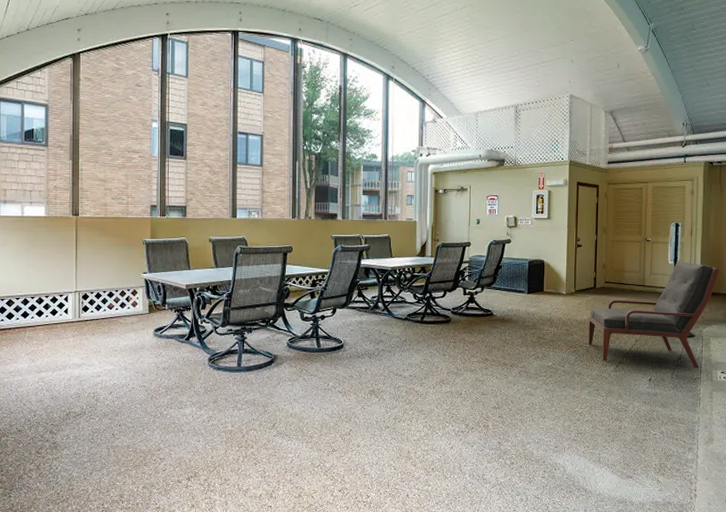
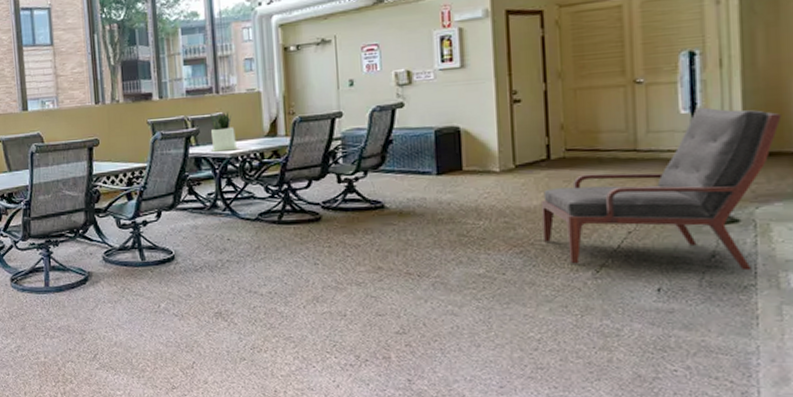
planter: none [378,234,398,266] -> present [210,112,239,153]

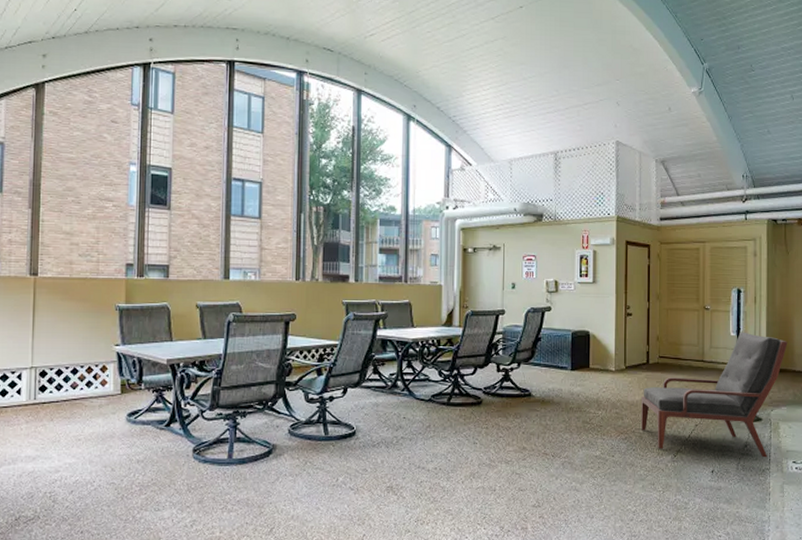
planter: present [210,112,239,153] -> none [396,300,420,337]

